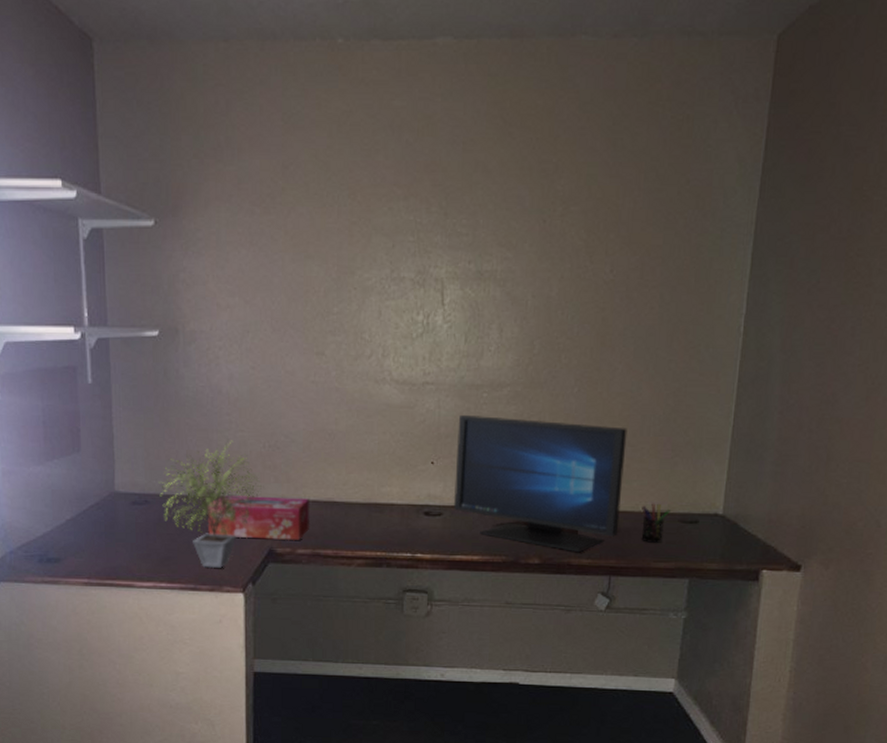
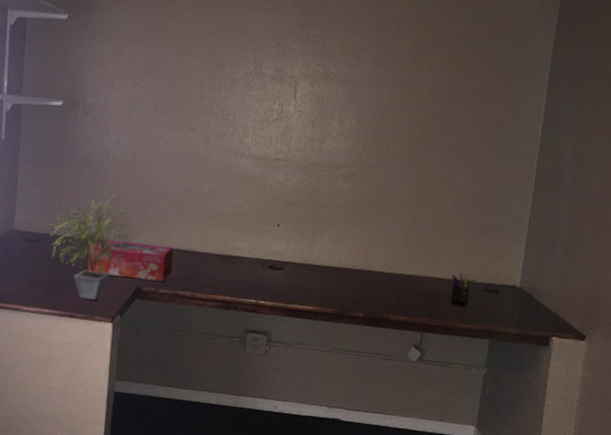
monitor: present [453,414,627,553] -> none [293,187,442,310]

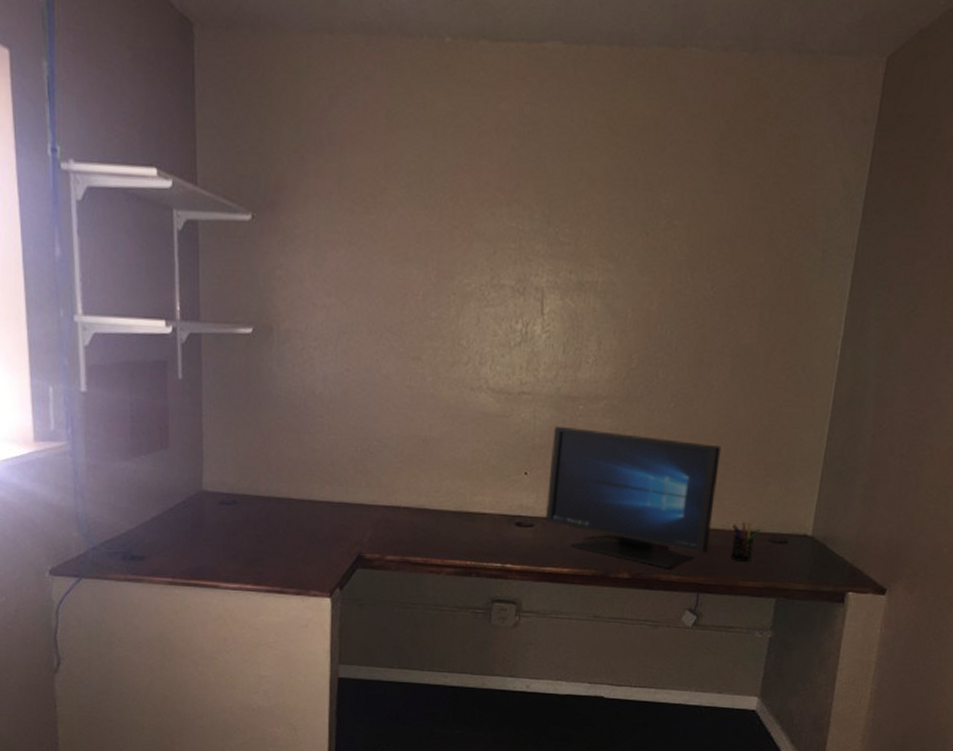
potted plant: present [51,194,135,301] -> none [249,442,353,572]
tissue box: present [87,239,174,282] -> none [297,498,400,547]
monitor: none [293,187,442,310] -> present [545,426,722,569]

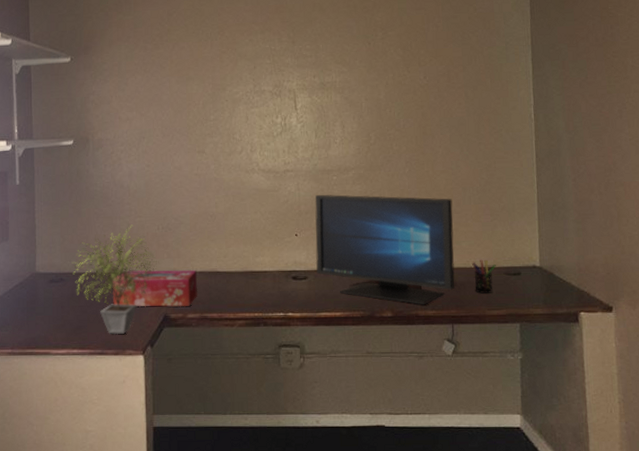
potted plant: none [249,442,353,572] -> present [74,224,157,335]
tissue box: none [297,498,400,547] -> present [113,270,197,307]

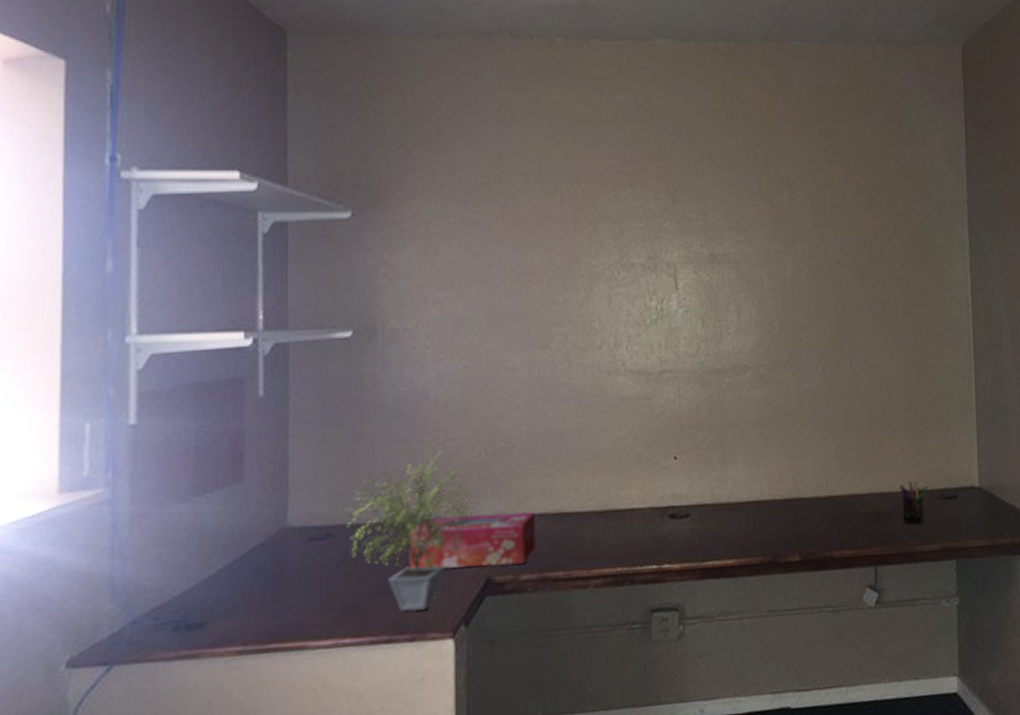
monitor: present [315,194,455,305] -> none [700,402,879,544]

